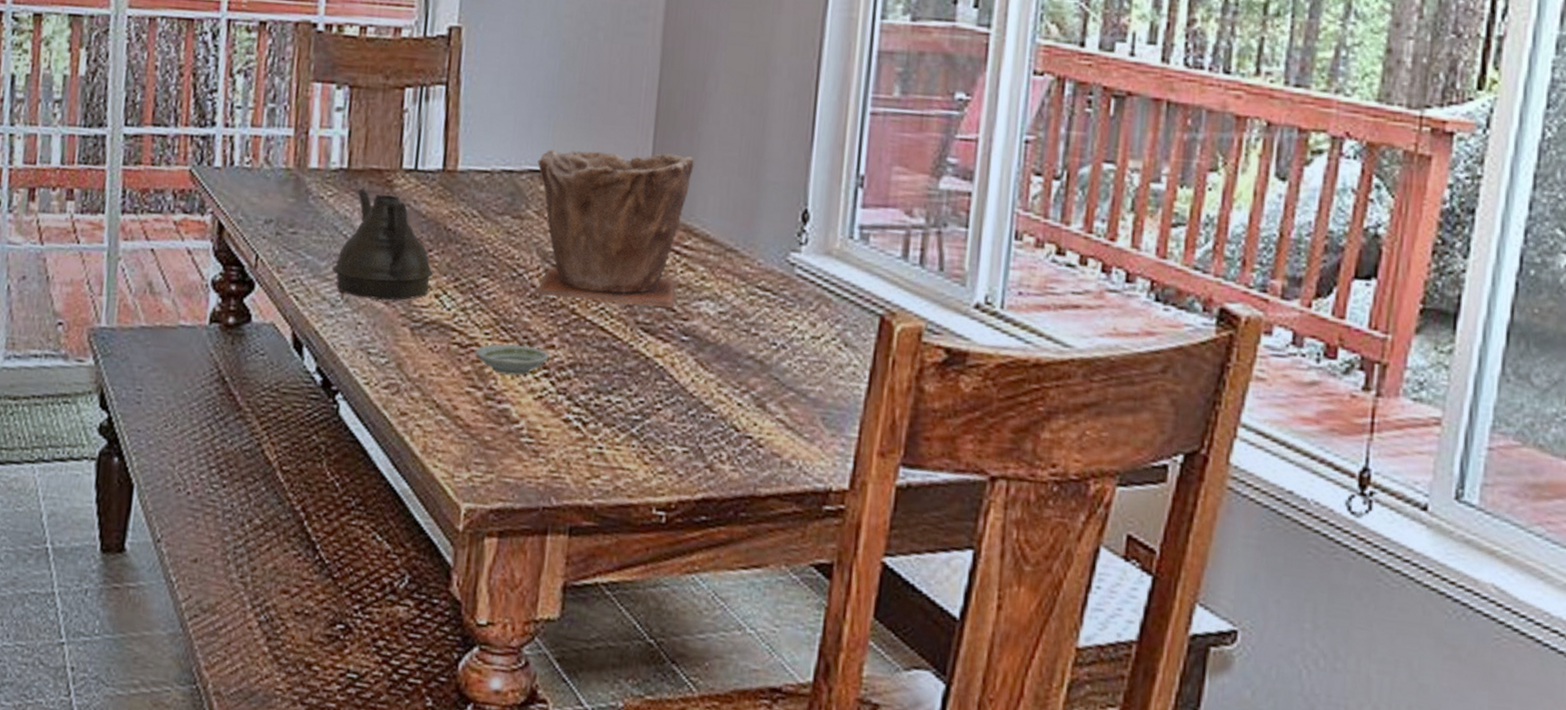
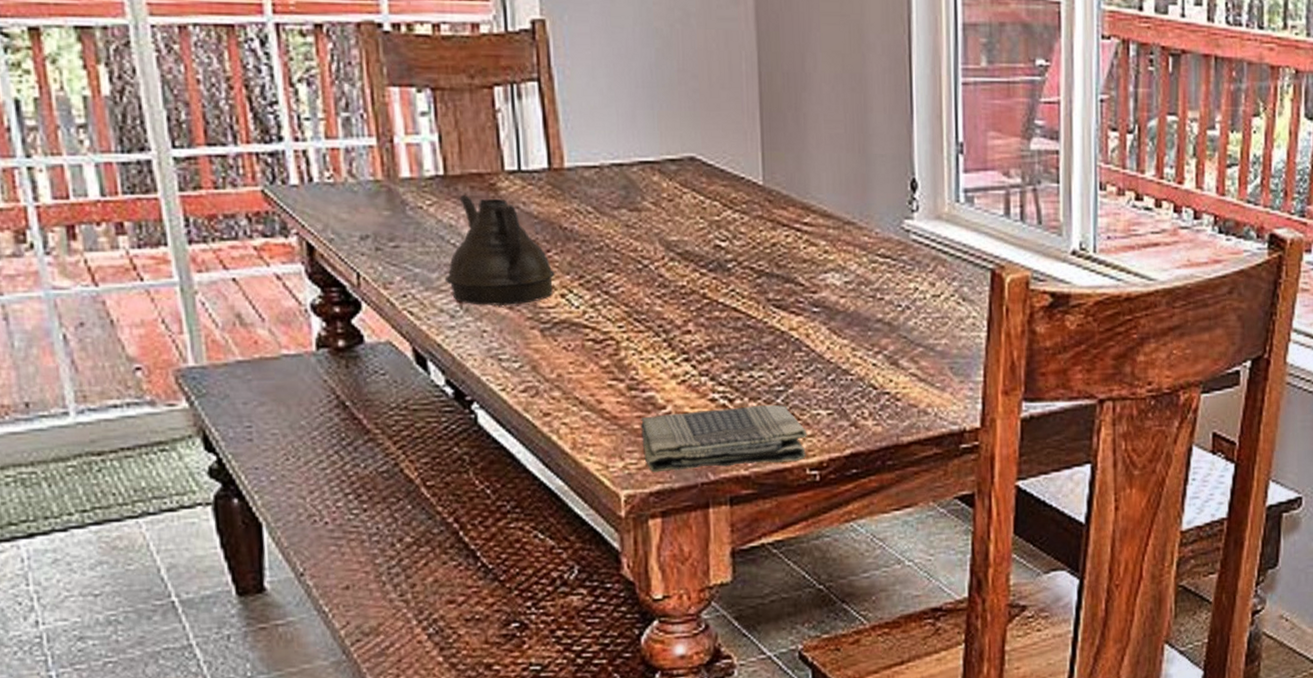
saucer: present [475,344,549,376] -> none [611,334,687,364]
dish towel: none [490,429,659,499] -> present [640,404,808,473]
plant pot: present [536,148,694,308] -> none [646,135,803,285]

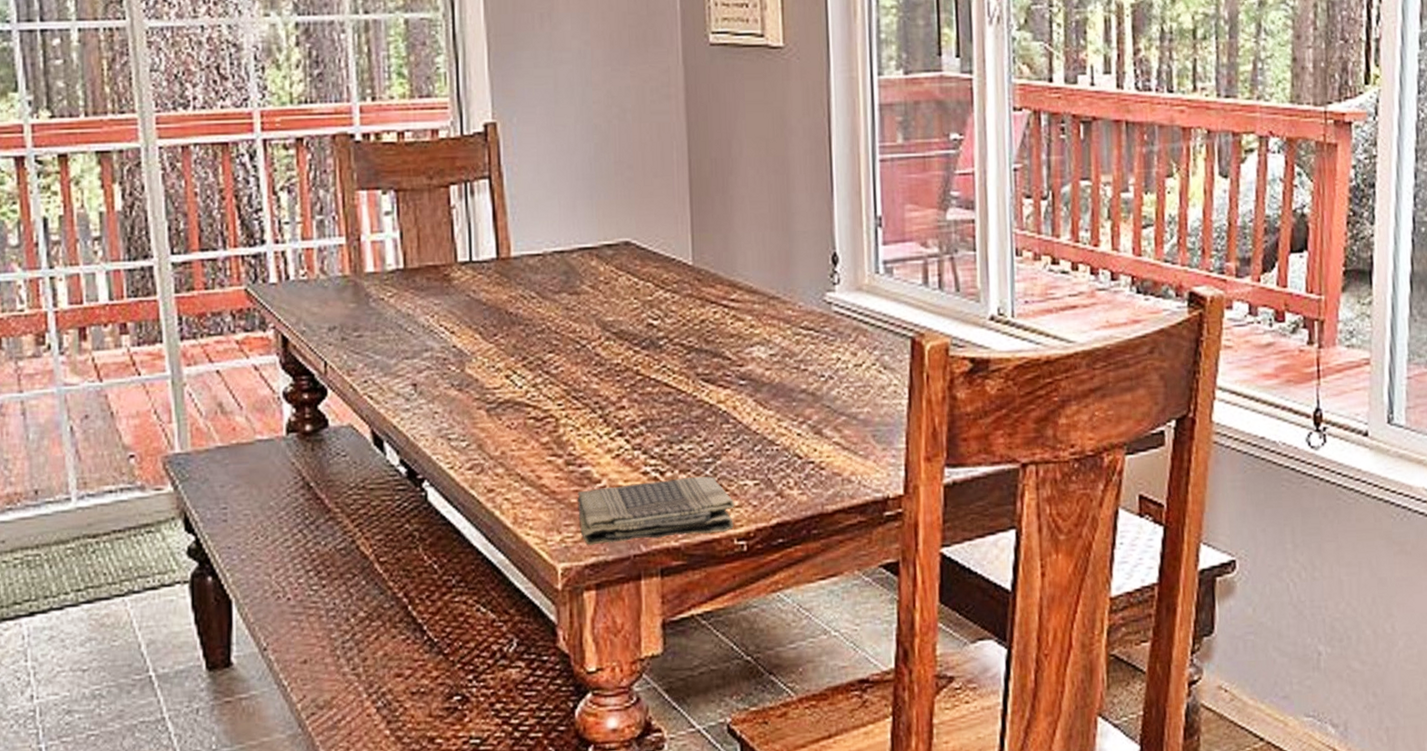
teapot: present [444,194,555,305] -> none [401,285,501,388]

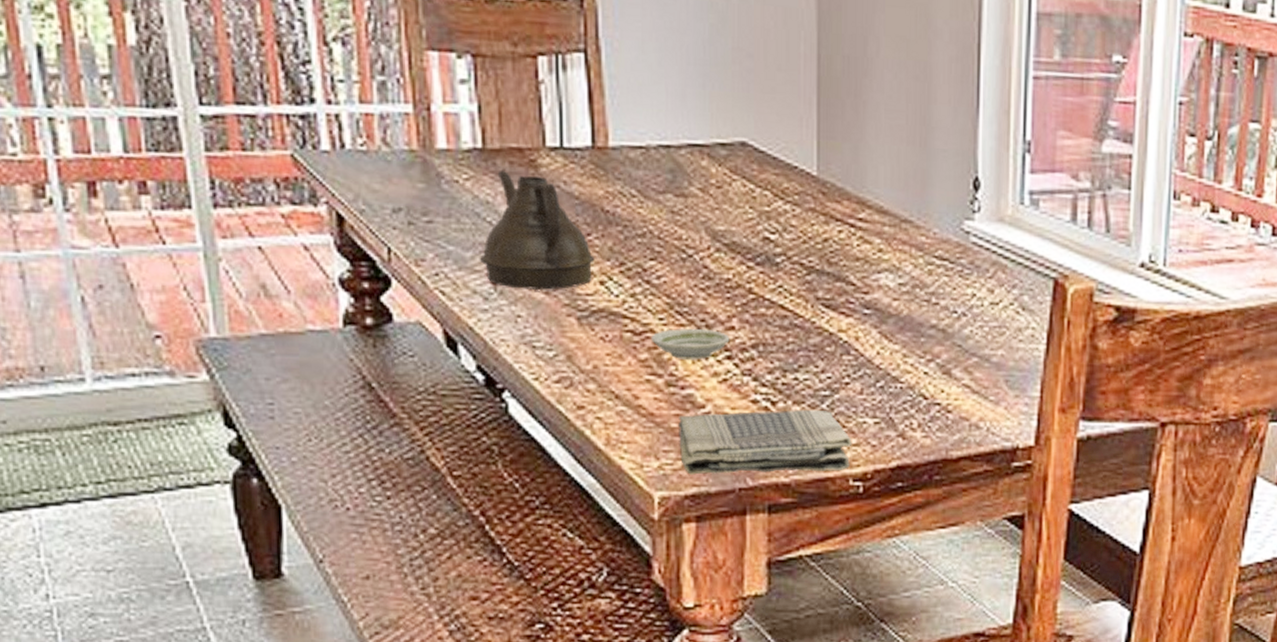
teapot: none [401,285,501,388] -> present [479,169,595,290]
saucer: none [551,410,621,440] -> present [650,328,730,360]

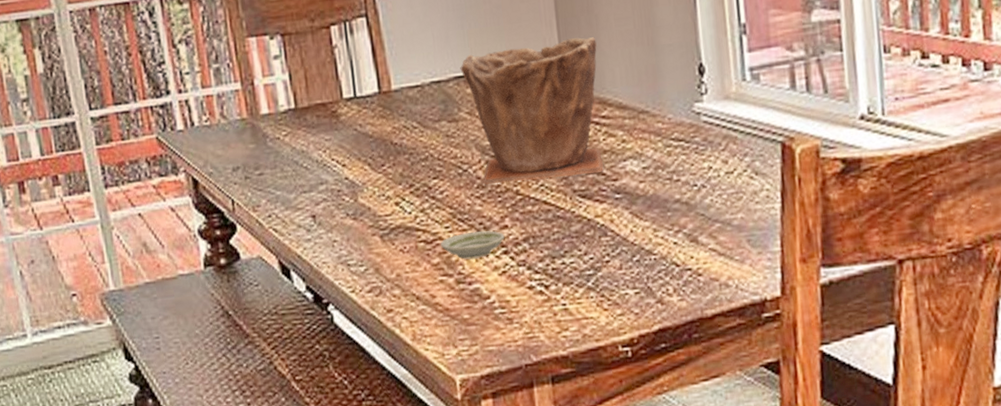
teapot: present [479,169,595,290] -> none [300,123,390,219]
dish towel: present [677,409,852,475] -> none [469,288,618,358]
plant pot: none [696,121,861,282] -> present [460,37,604,185]

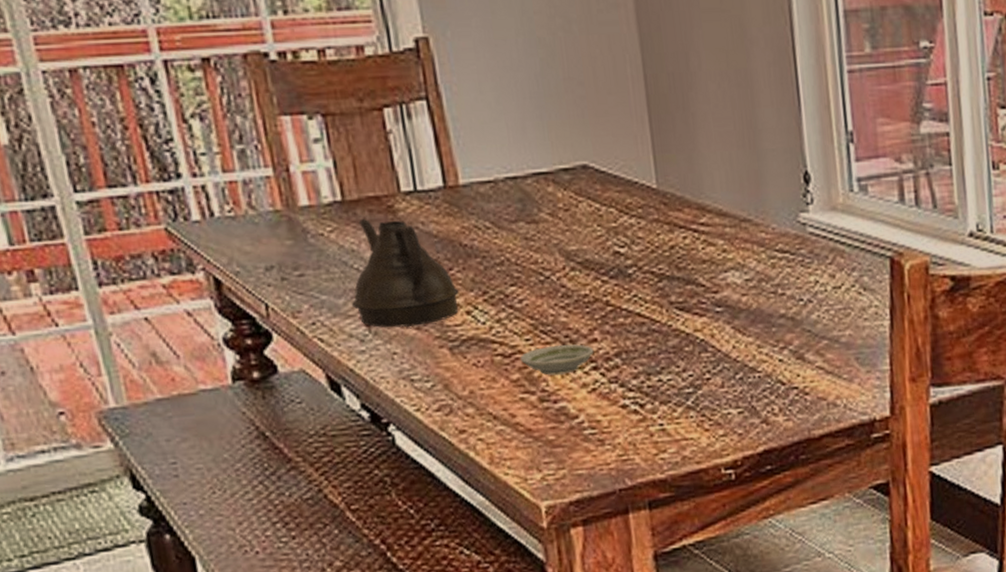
teapot: none [300,123,390,219] -> present [351,218,459,328]
plant pot: present [460,37,604,185] -> none [539,137,704,295]

